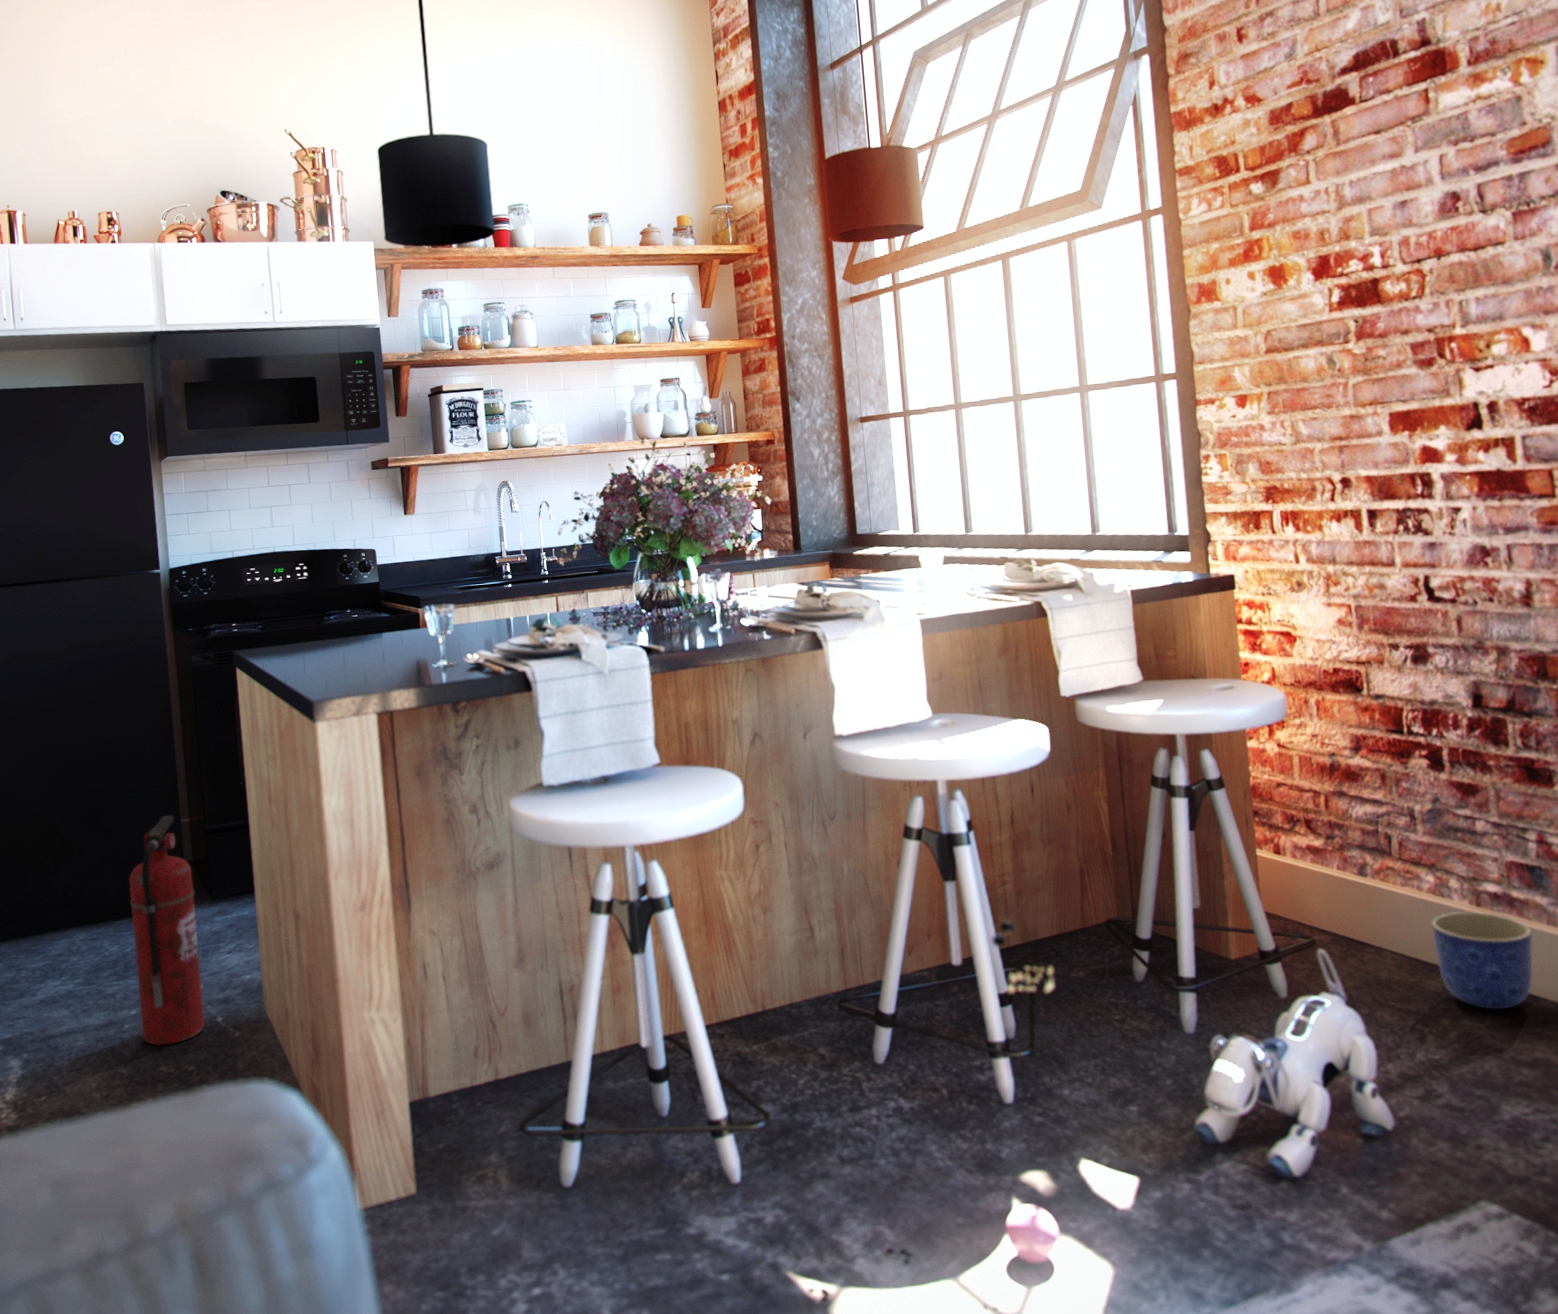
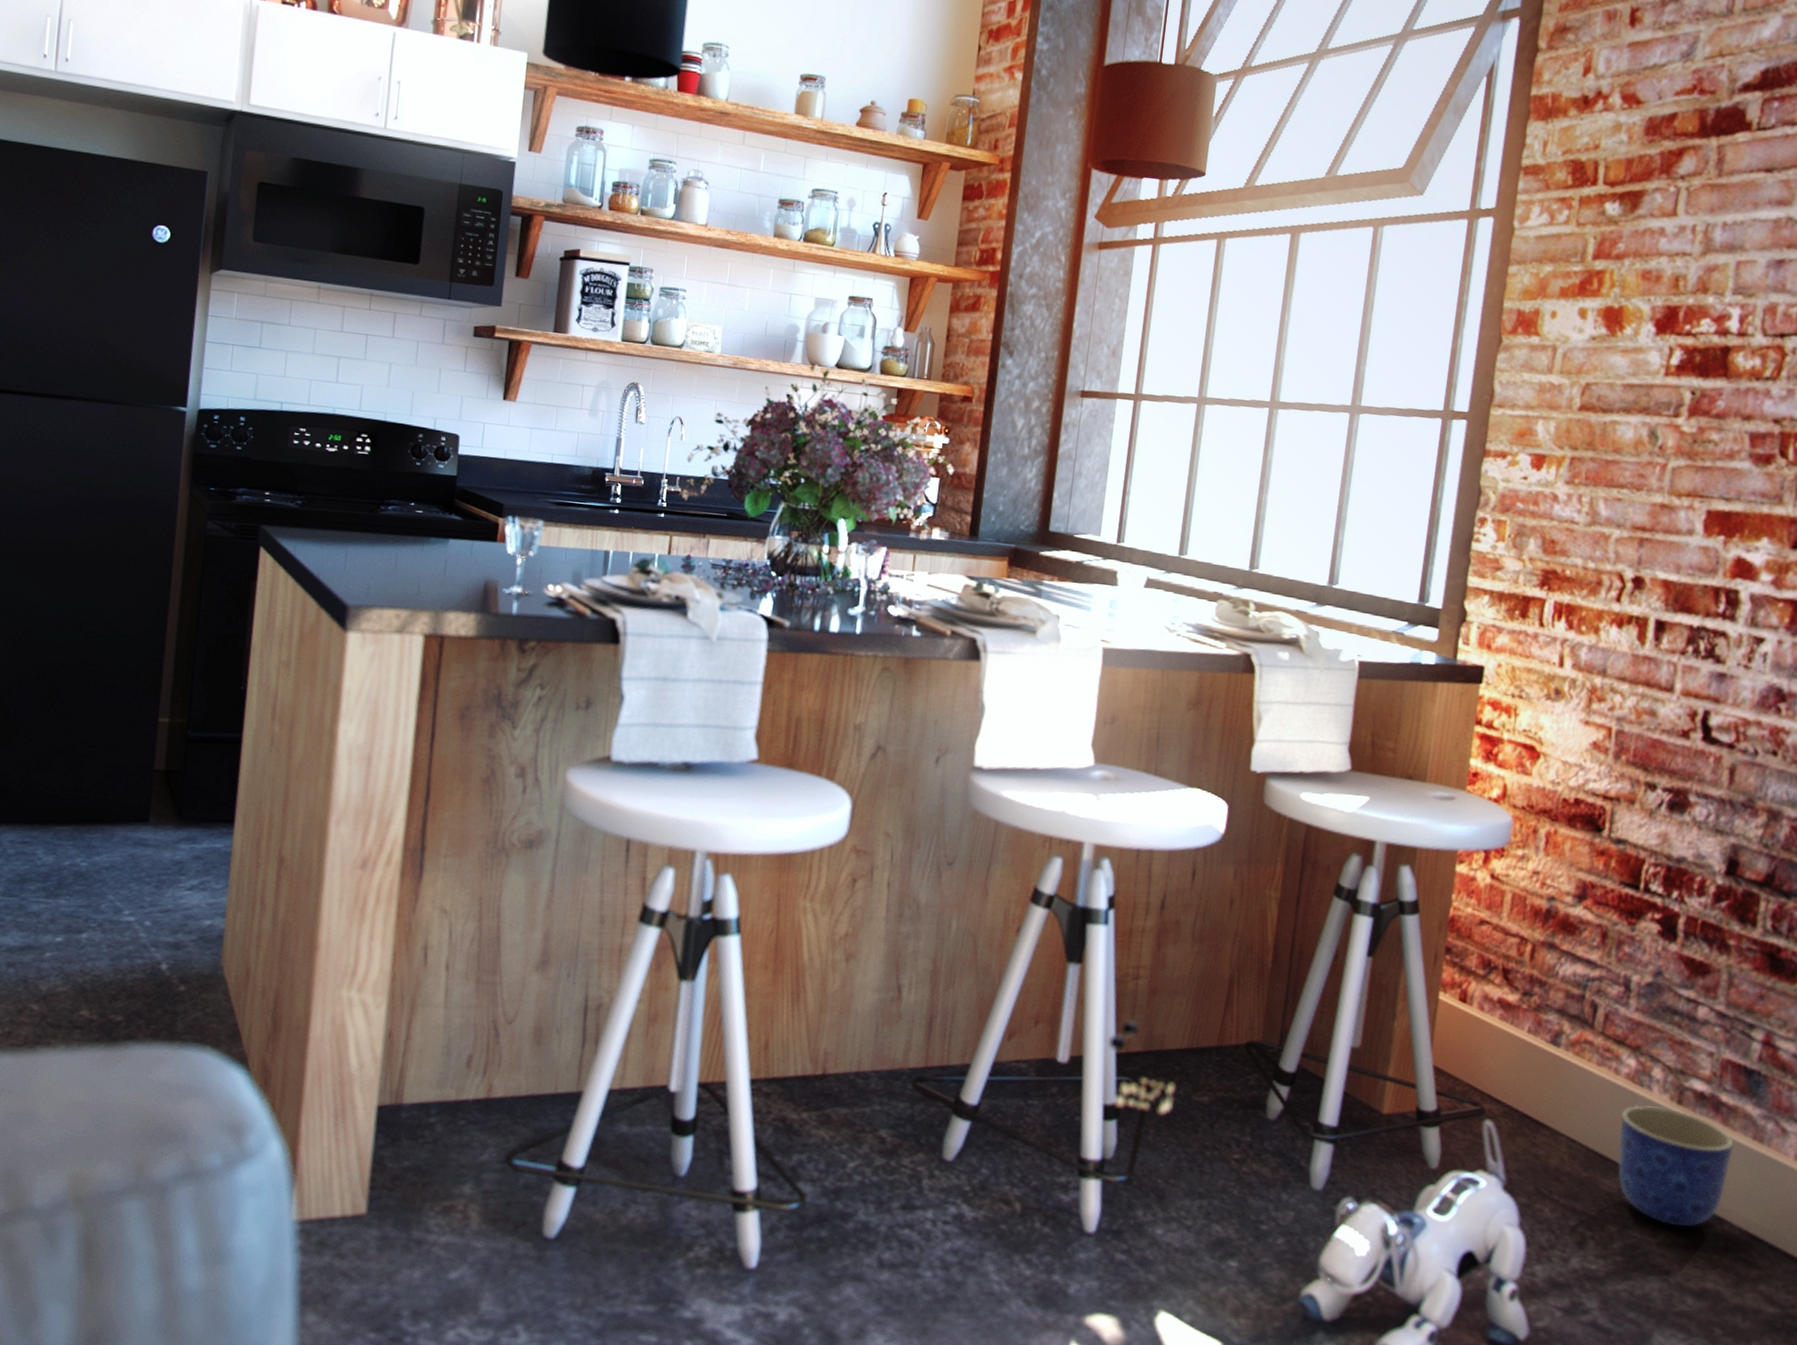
fire extinguisher: present [128,815,205,1046] -> none [65,710,162,987]

